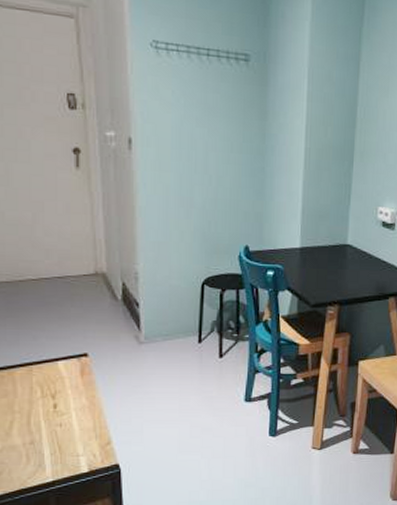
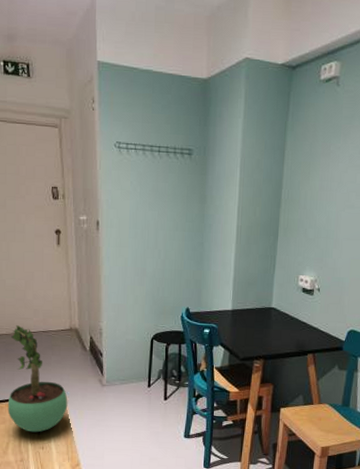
potted plant: none [10,270,94,406] -> present [7,325,68,433]

